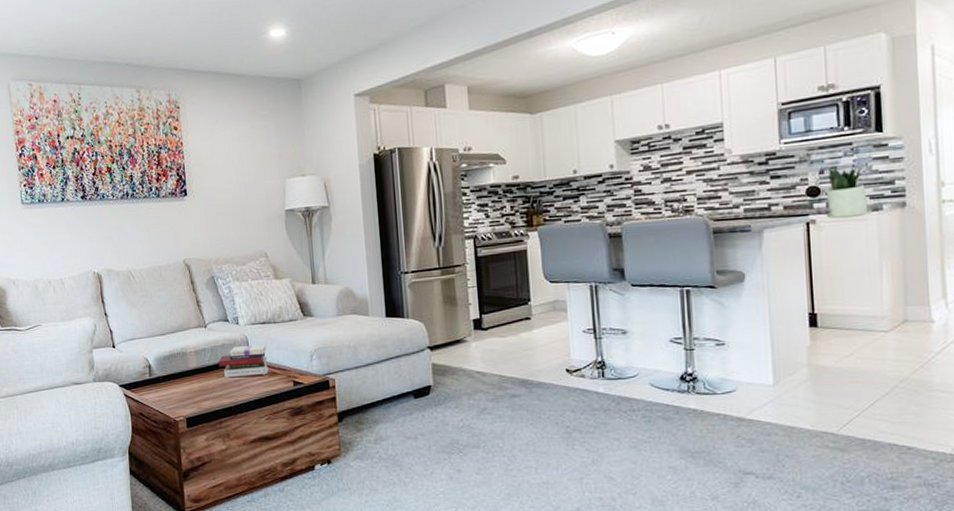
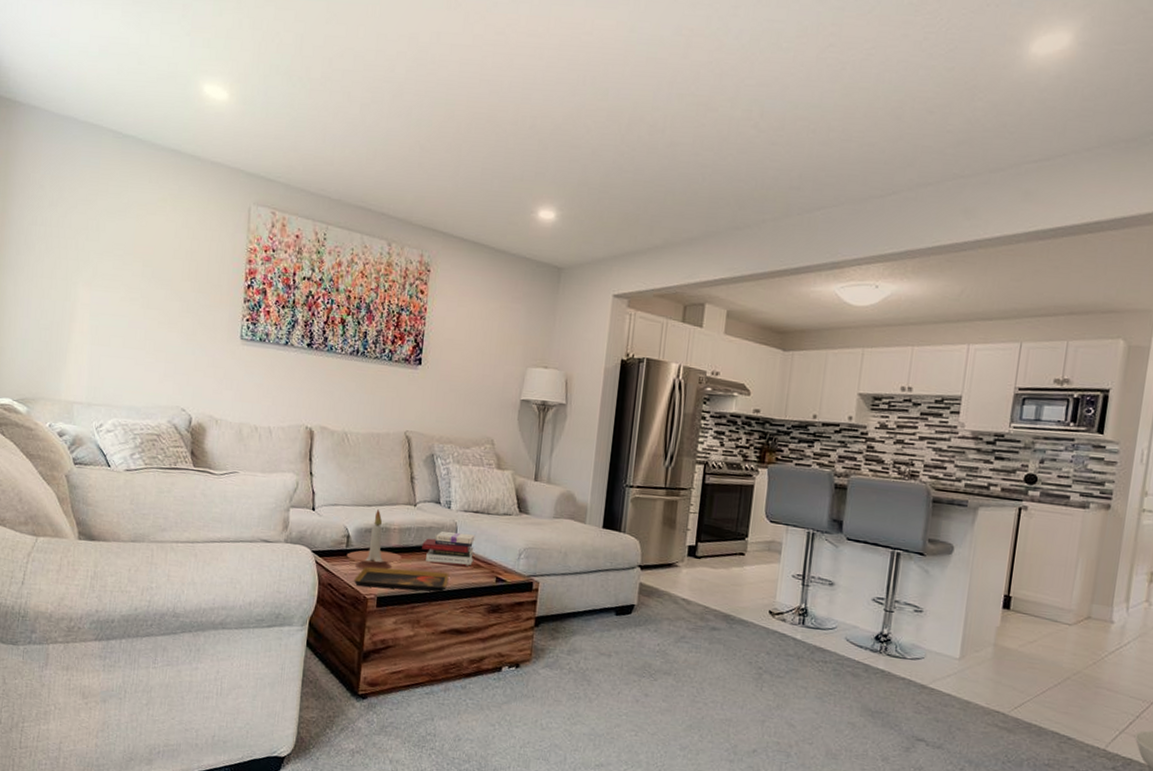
candle holder: none [151,336,202,395] -> present [346,508,402,570]
decorative tray: none [161,385,249,410] -> present [353,567,449,592]
planter: present [825,164,873,219] -> none [1038,459,1081,511]

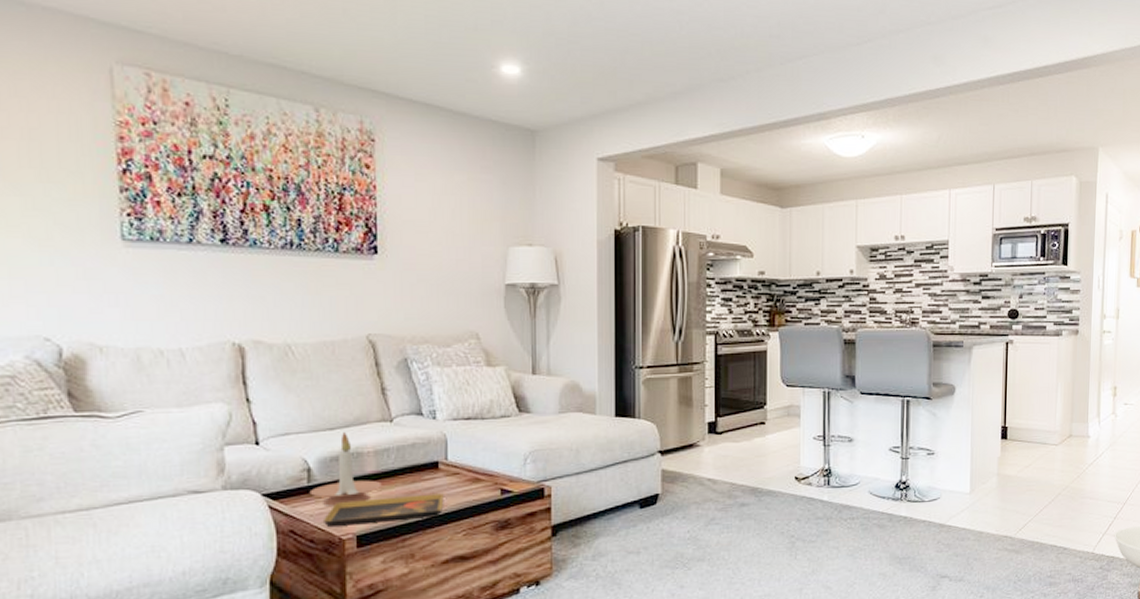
books: present [422,531,476,567] -> none [406,444,472,485]

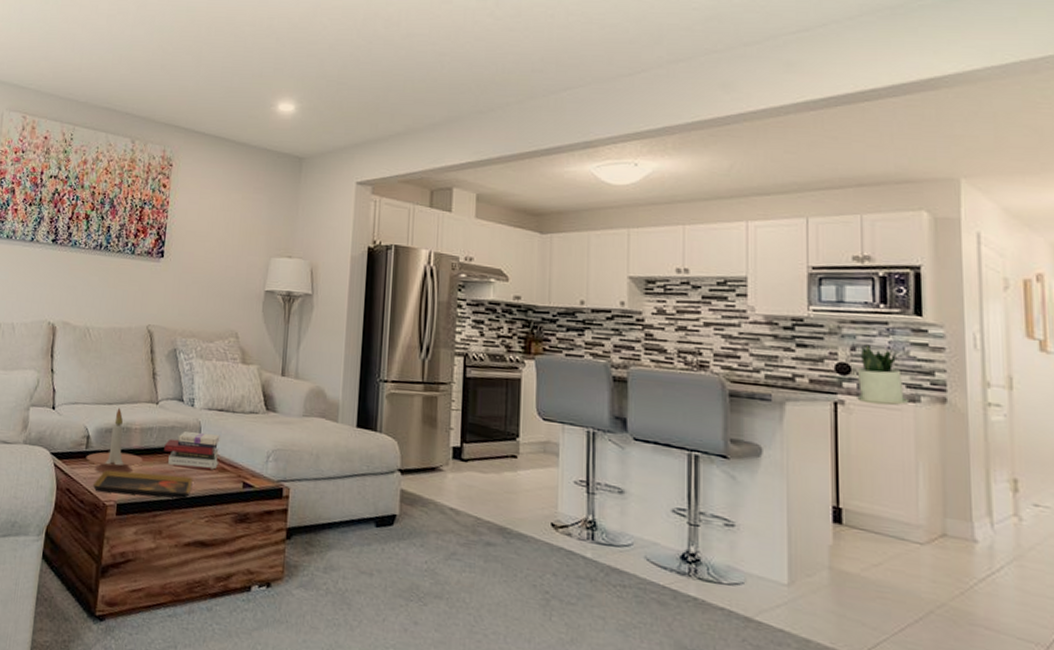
books: none [406,444,472,485] -> present [164,431,220,471]
planter: none [1021,292,1056,341] -> present [856,346,910,406]

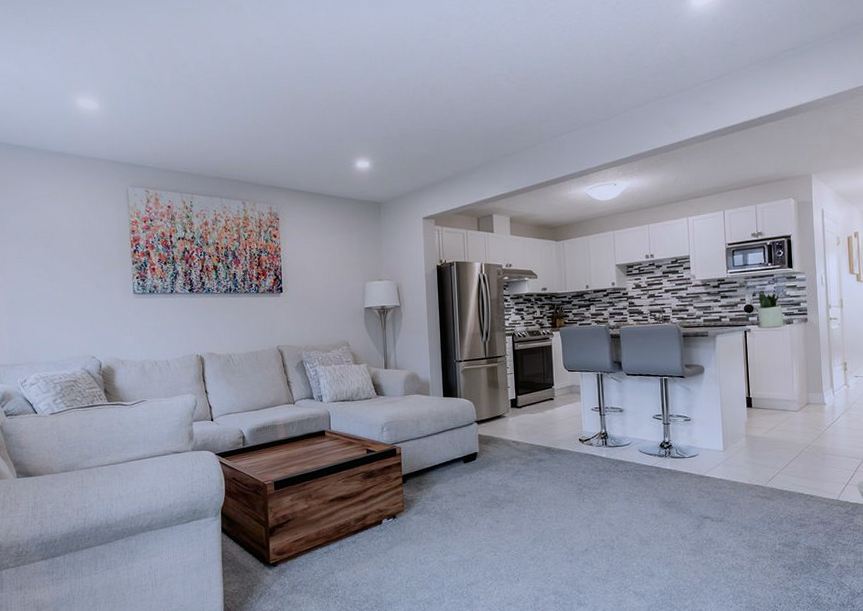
candle holder: present [86,407,143,474] -> none [244,411,289,462]
decorative tray: present [92,470,193,498] -> none [252,453,329,475]
books: present [164,431,220,471] -> none [304,418,347,447]

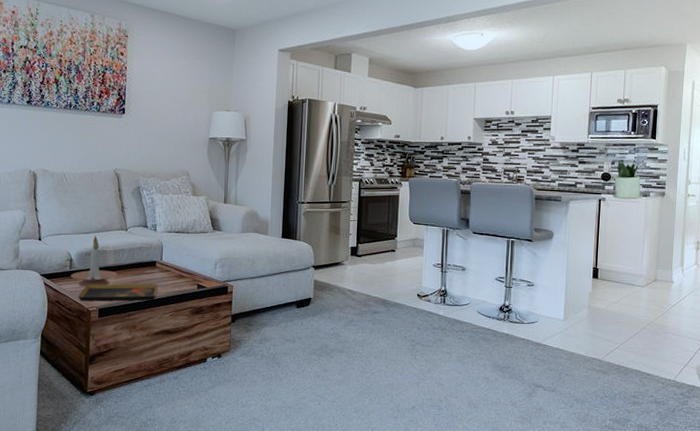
candle holder: none [244,411,289,462] -> present [70,235,117,287]
decorative tray: none [252,453,329,475] -> present [77,283,158,301]

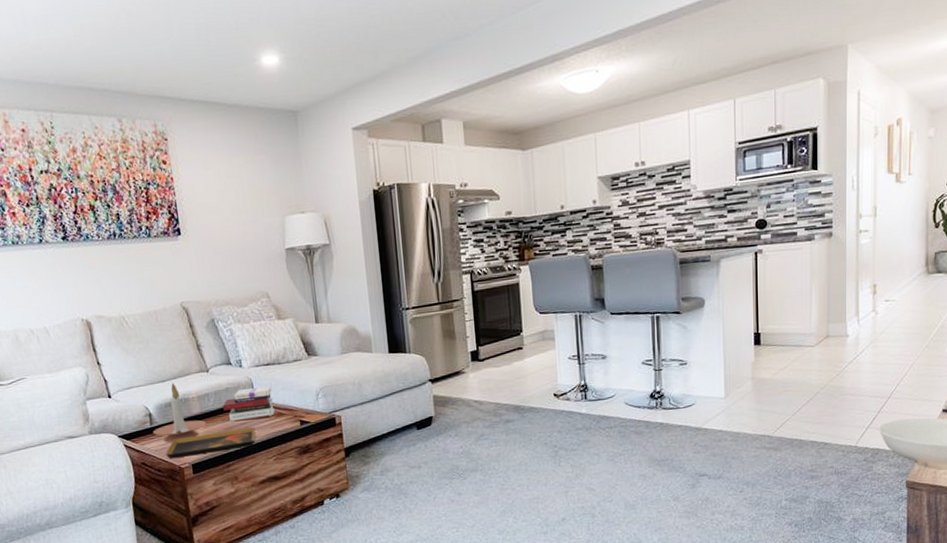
books: none [134,250,178,278] -> present [223,385,276,422]
planter: present [613,160,644,200] -> none [771,199,807,249]

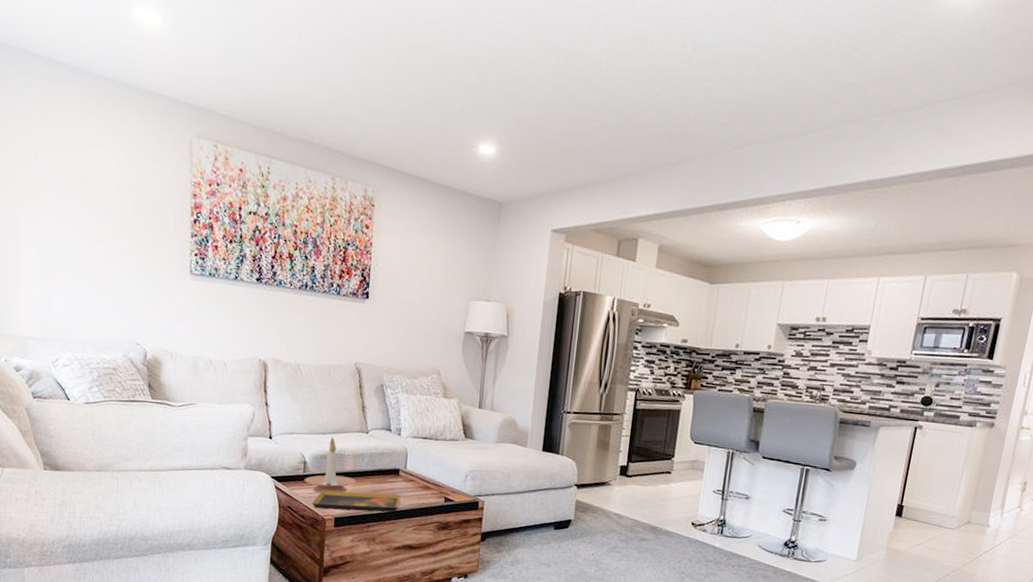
books: present [223,385,276,422] -> none [375,457,425,489]

